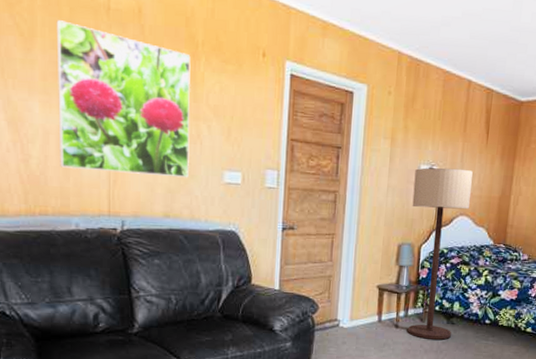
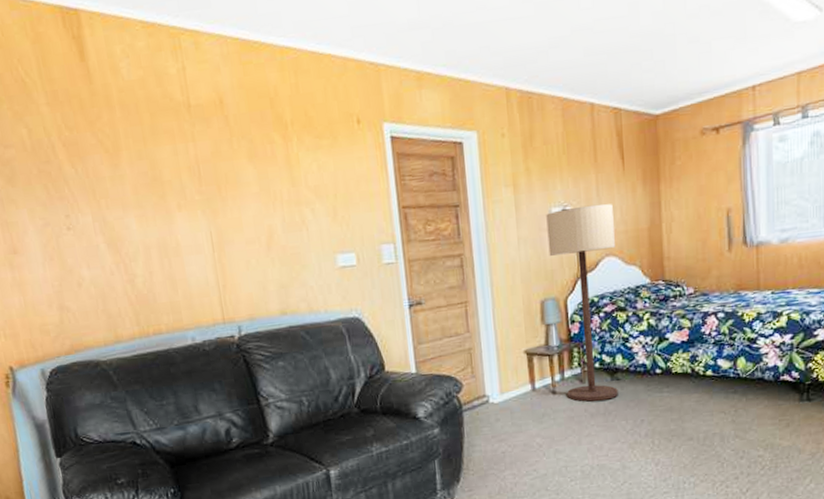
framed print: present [56,20,191,178] -> none [139,128,300,282]

